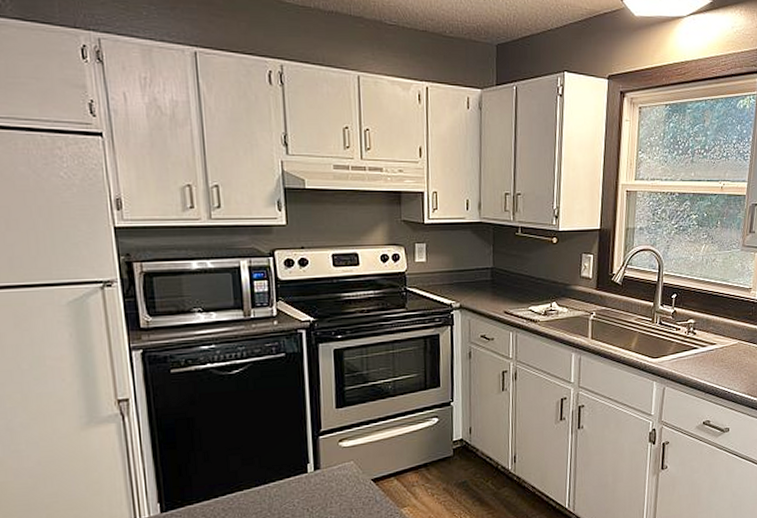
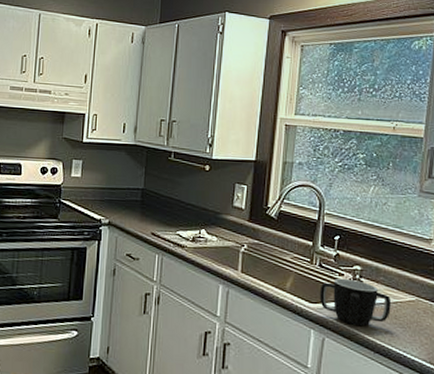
mug: none [660,332,718,372] -> present [319,278,391,326]

